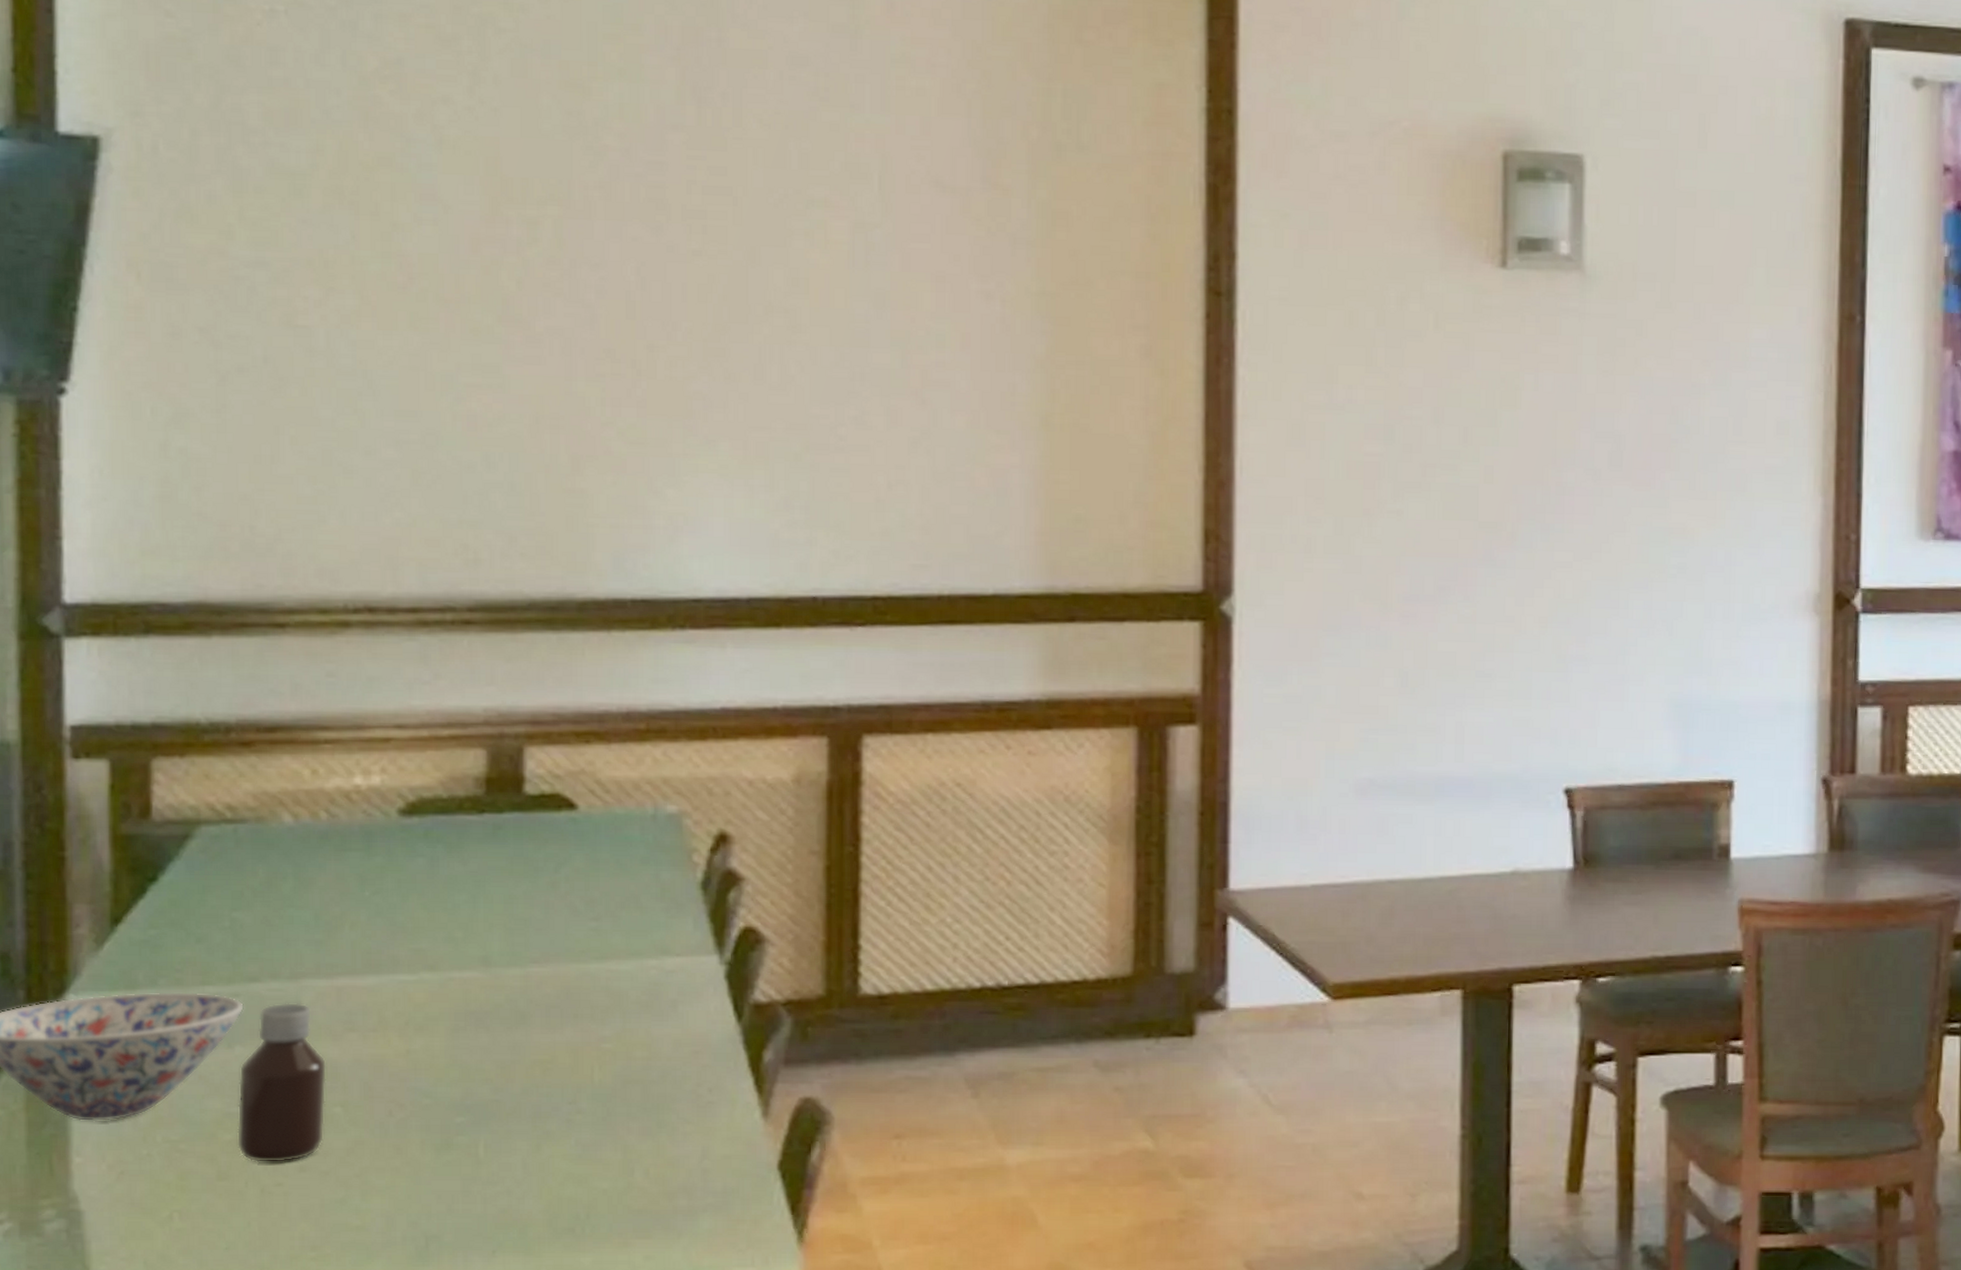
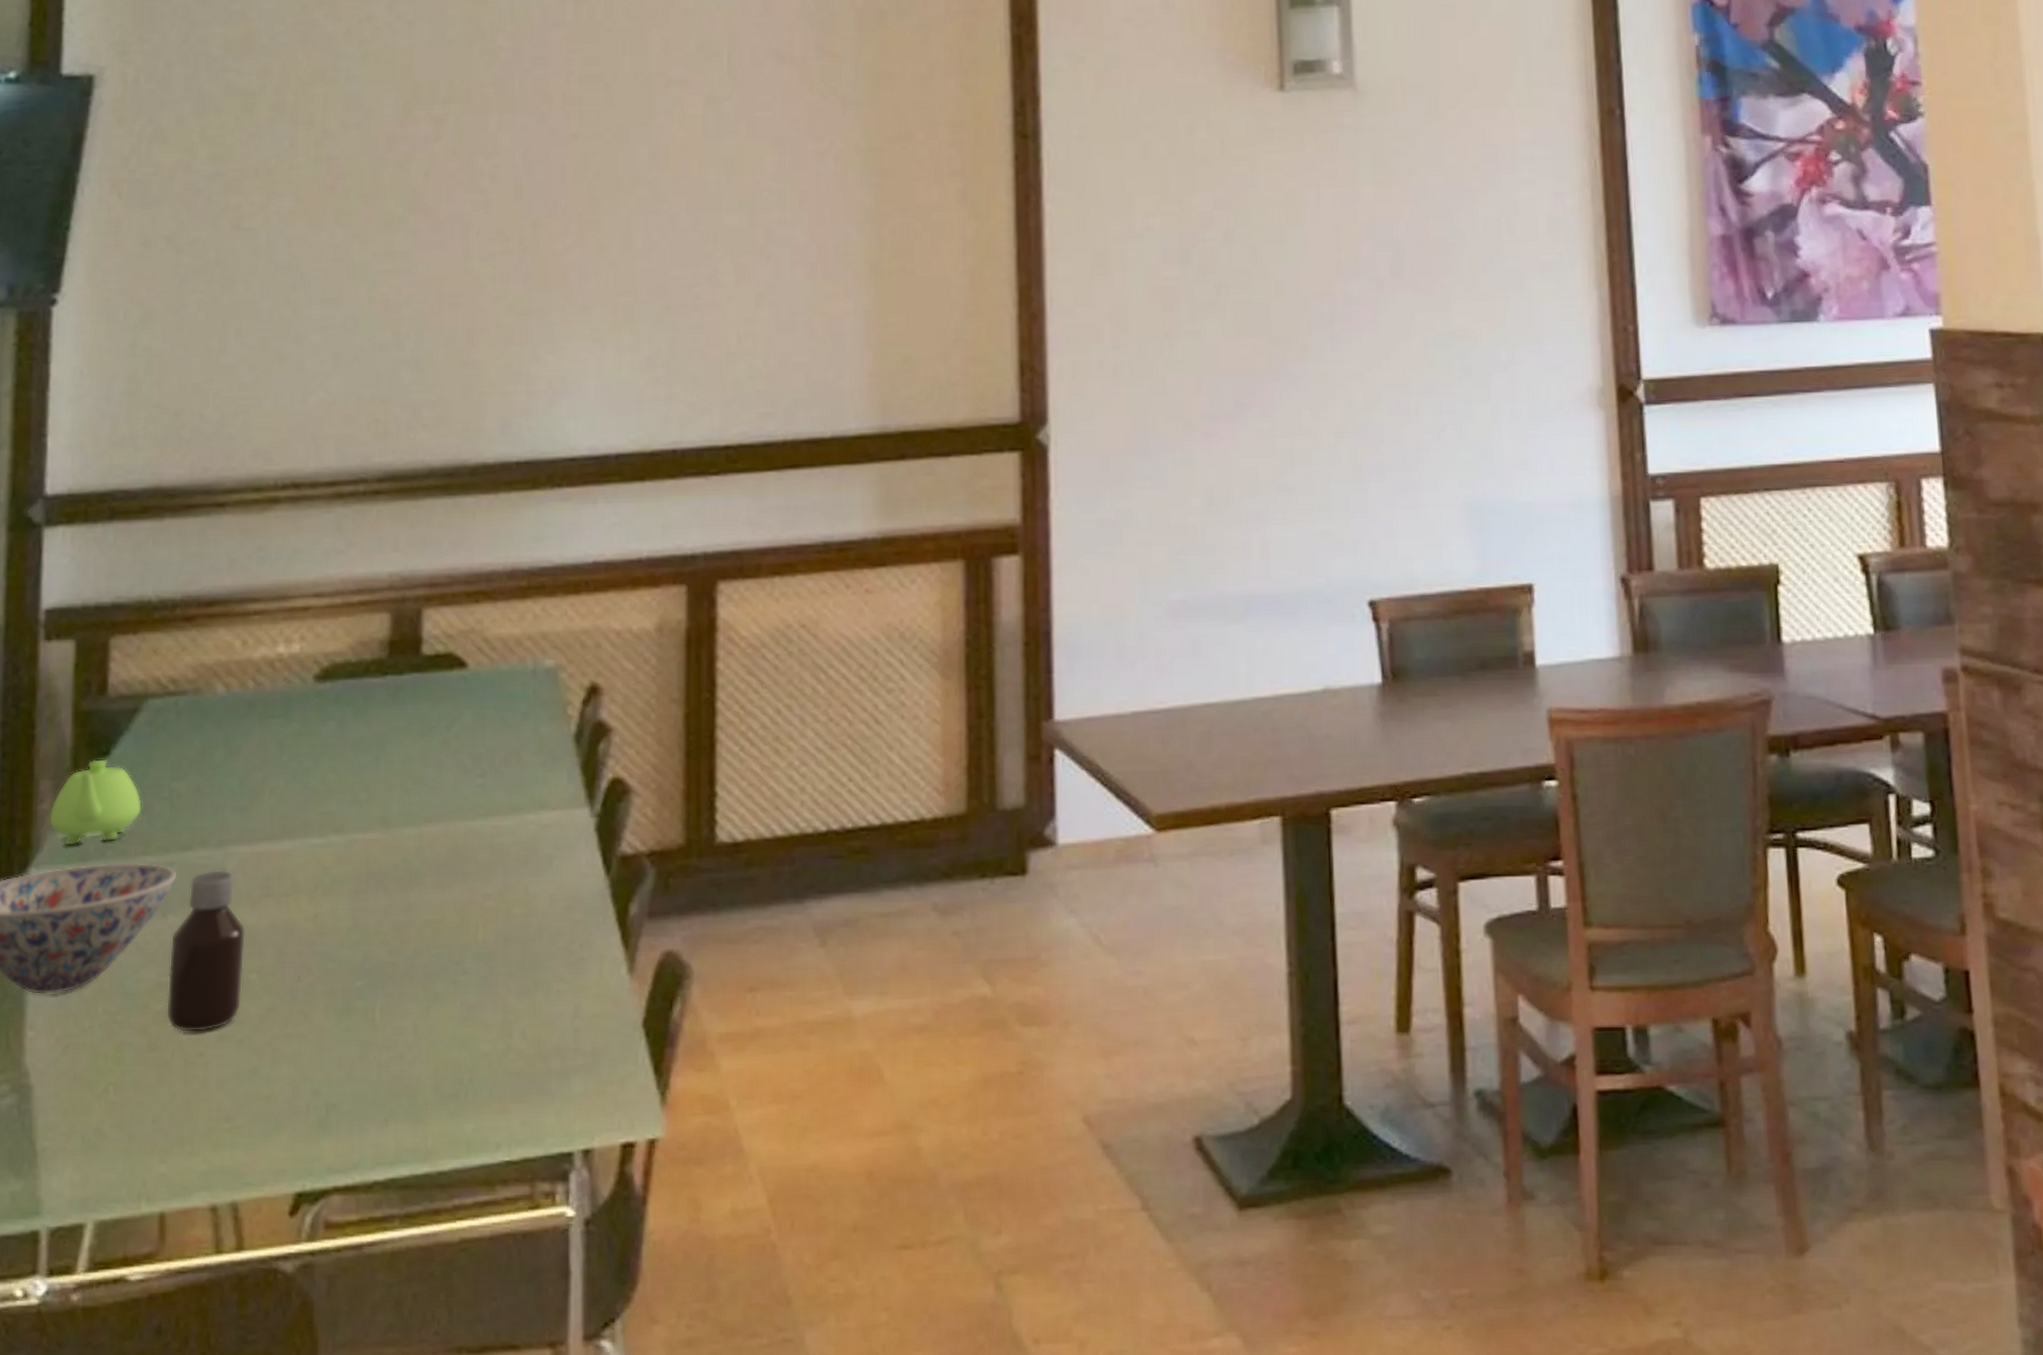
teakettle: none [86,884,200,972] -> present [48,758,143,846]

